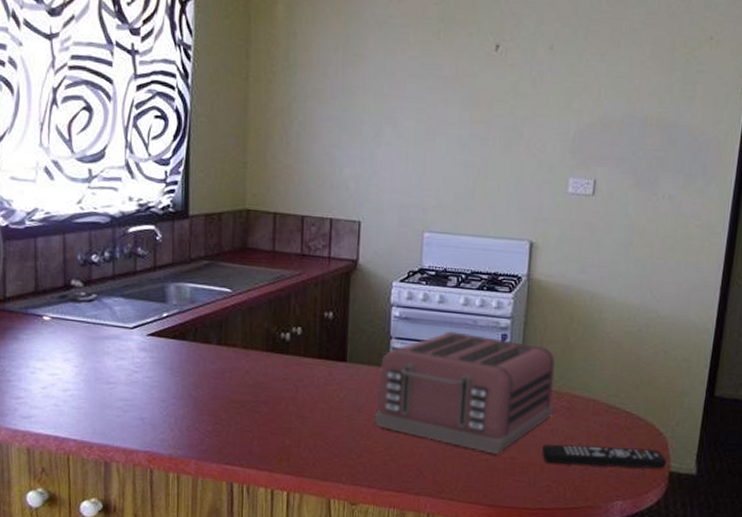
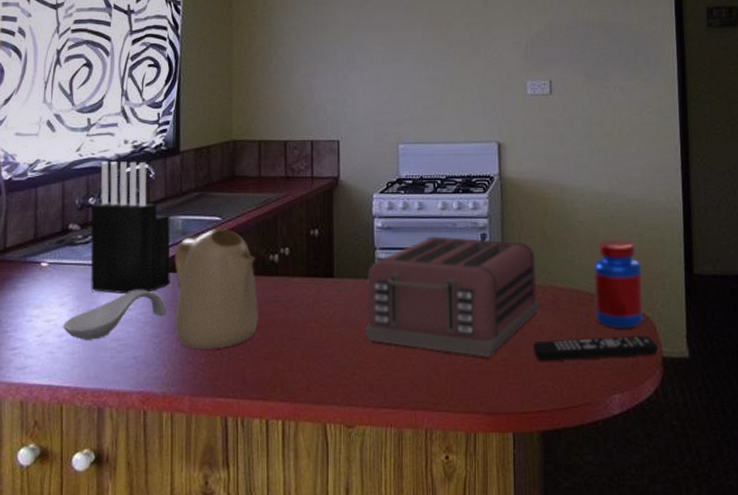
spoon rest: none [68,353,174,398] -> present [63,290,167,340]
knife block: none [94,217,178,358] -> present [90,161,171,295]
kettle: none [182,301,268,419] -> present [174,229,258,350]
jar: none [608,352,663,442] -> present [593,239,643,330]

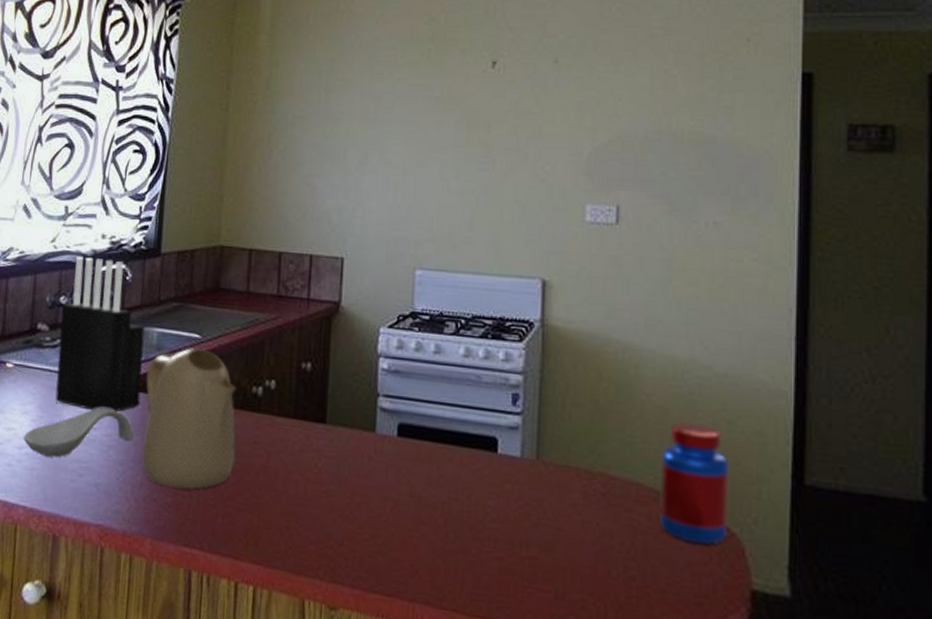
toaster: present [364,236,540,357] -> none [357,388,584,552]
remote control: present [533,336,658,362] -> none [572,541,745,586]

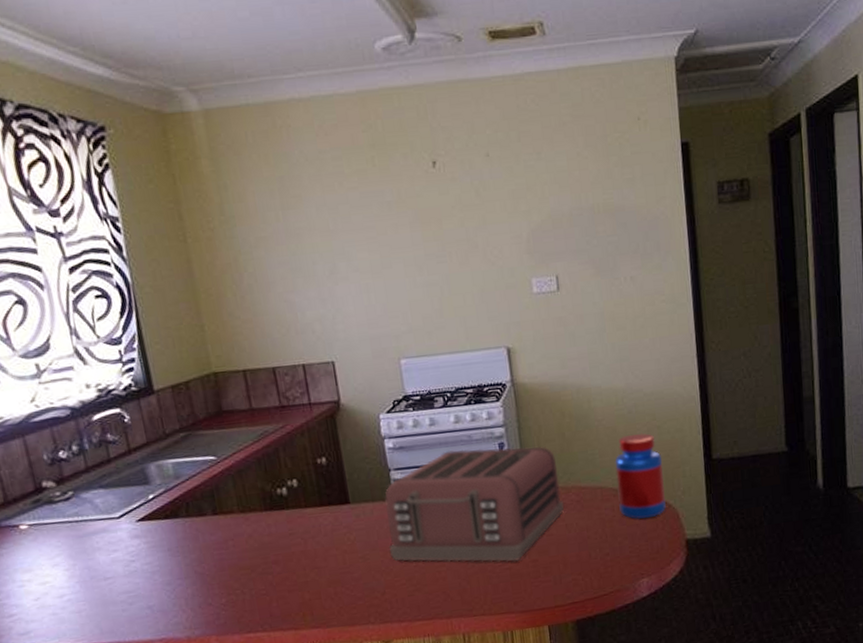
spoon rest: present [23,407,134,458] -> none [61,540,175,598]
knife block: present [55,255,145,413] -> none [62,406,173,548]
kettle: present [142,348,236,489] -> none [170,468,276,591]
toaster: none [357,388,584,552] -> present [385,446,565,562]

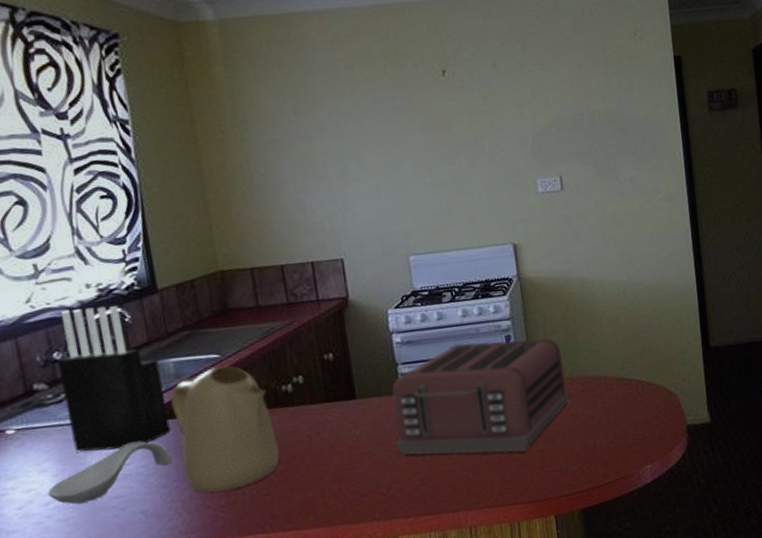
spoon rest: none [61,540,175,598] -> present [48,441,173,505]
knife block: none [62,406,173,548] -> present [57,306,171,452]
kettle: none [170,468,276,591] -> present [170,366,279,493]
jar: present [615,433,666,520] -> none [617,323,667,408]

